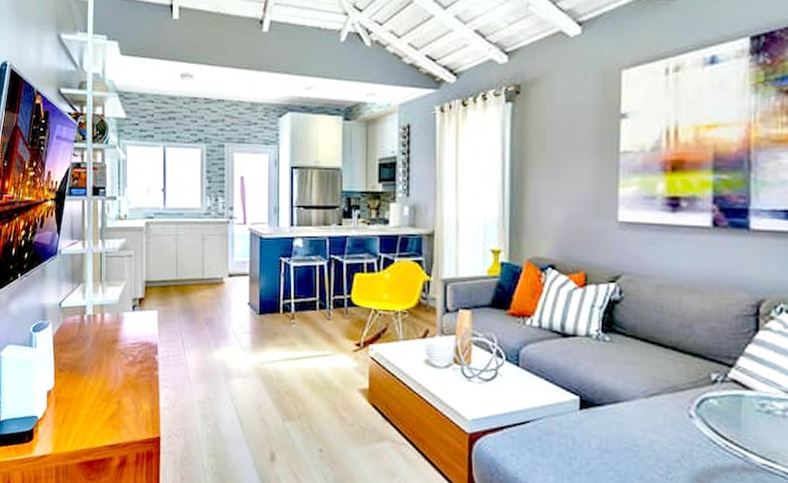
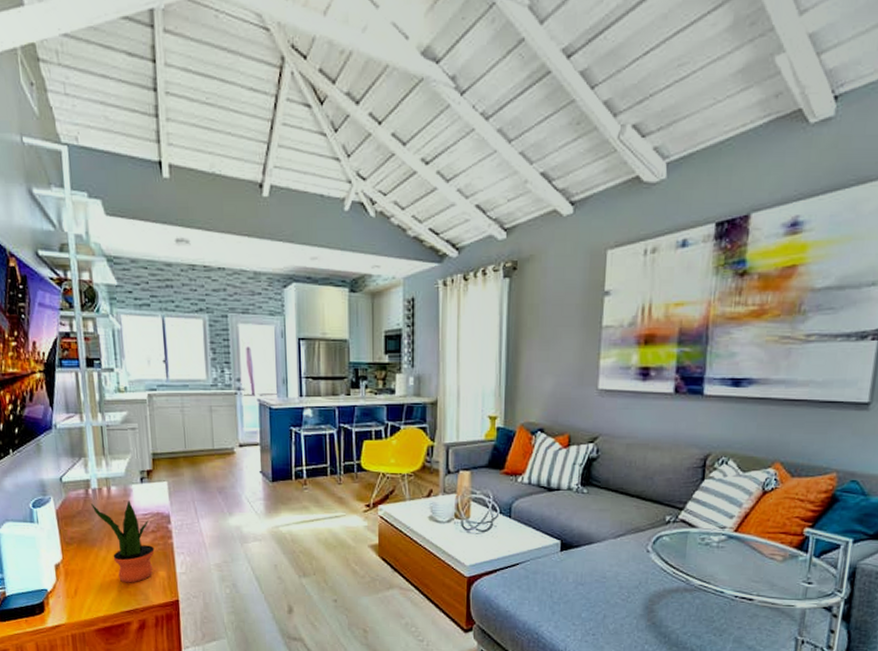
potted plant: none [85,328,140,416] -> present [91,500,155,583]

